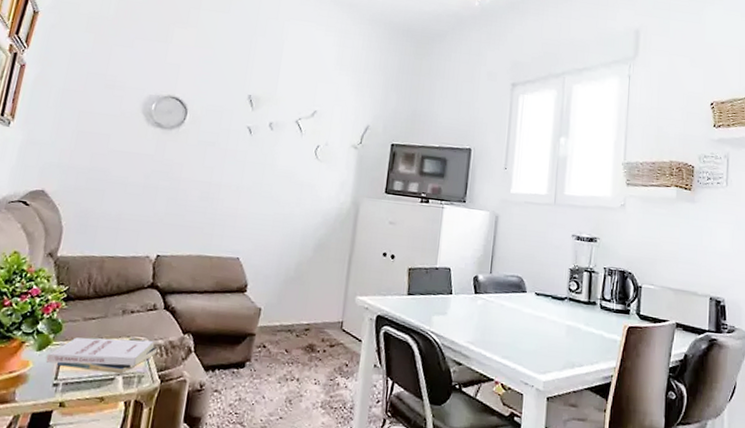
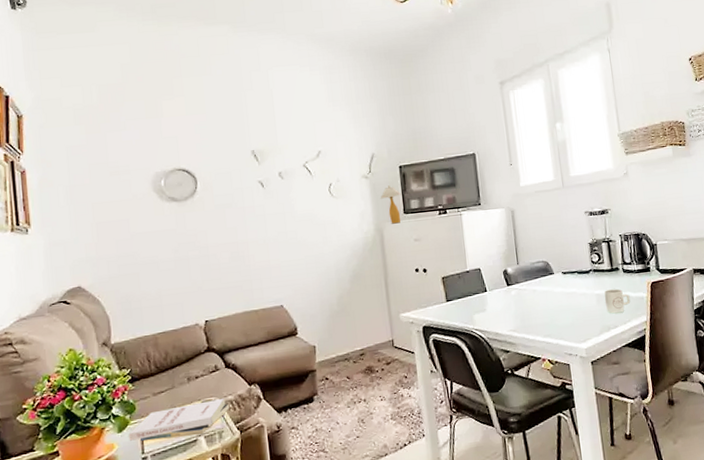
table lamp: none [364,161,388,202] -> present [380,185,402,224]
mug: none [574,323,603,352] -> present [604,289,631,314]

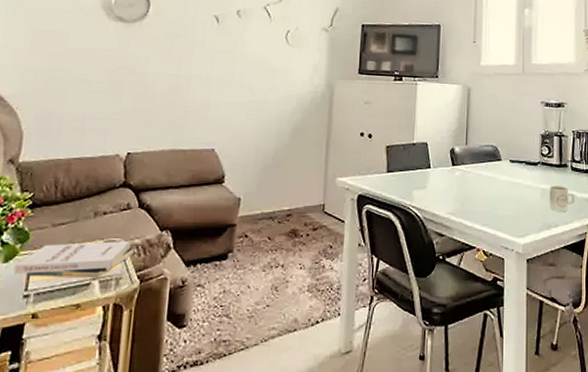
table lamp: present [380,185,402,224] -> none [336,42,360,83]

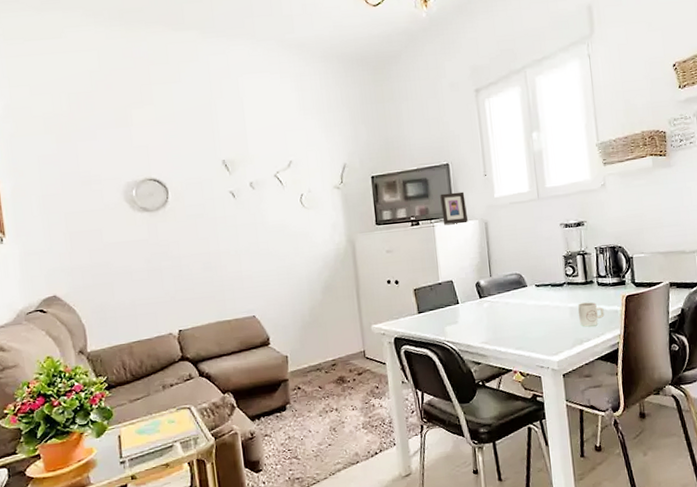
books: present [13,240,135,279] -> none [106,405,205,447]
picture frame: none [426,53,452,87] -> present [440,191,468,226]

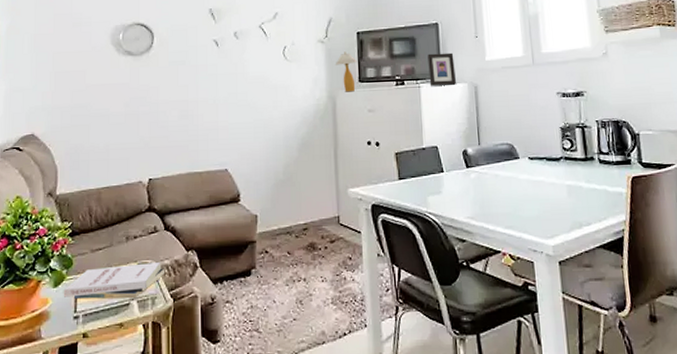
books: none [106,405,205,447] -> present [63,261,166,300]
table lamp: none [352,196,374,235] -> present [335,51,358,92]
mug: present [577,302,604,327] -> none [576,181,607,209]

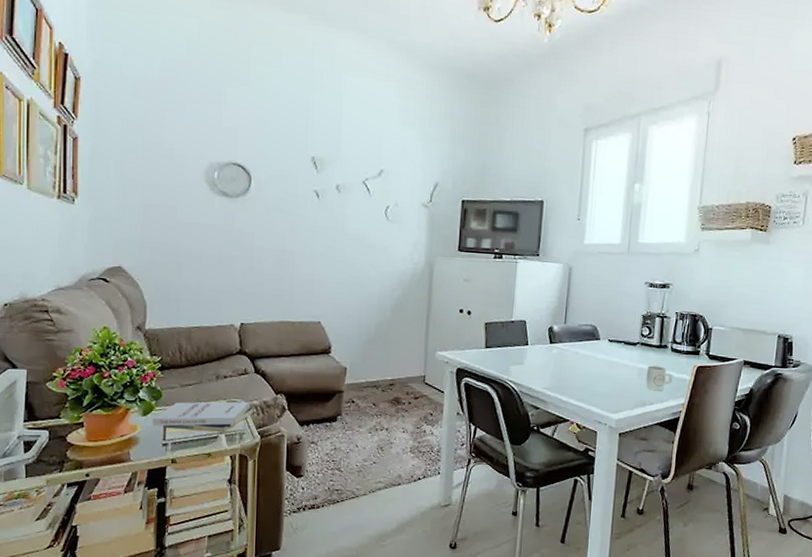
table lamp: present [335,51,358,92] -> none [436,218,460,260]
picture frame: present [427,52,456,87] -> none [527,230,554,265]
mug: none [576,181,607,209] -> present [645,365,673,391]

